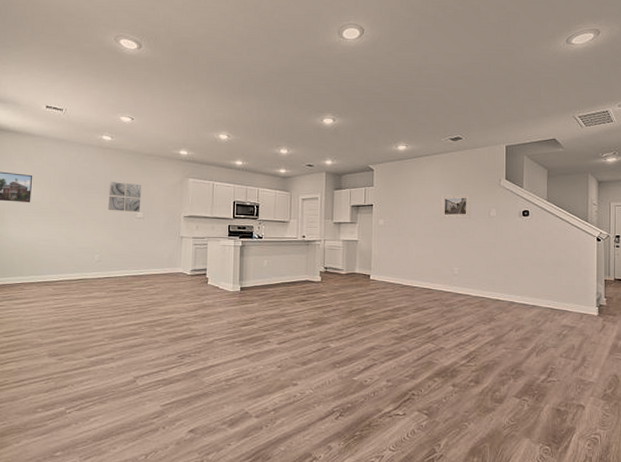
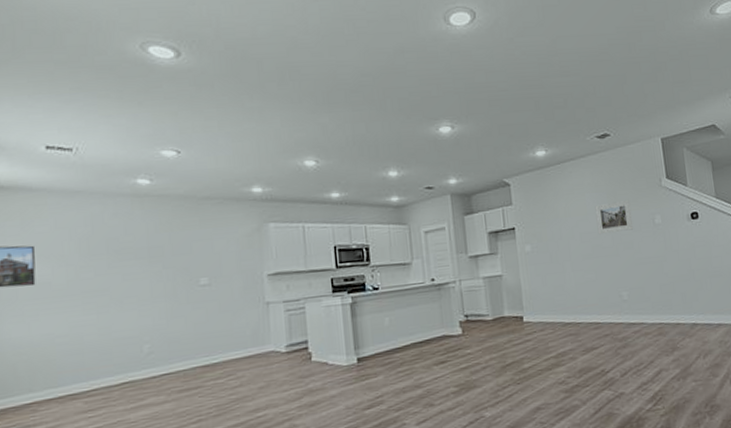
wall art: present [108,181,142,213] -> none [154,239,205,281]

